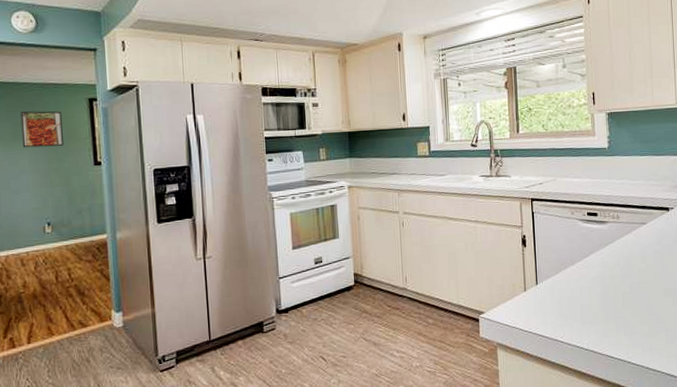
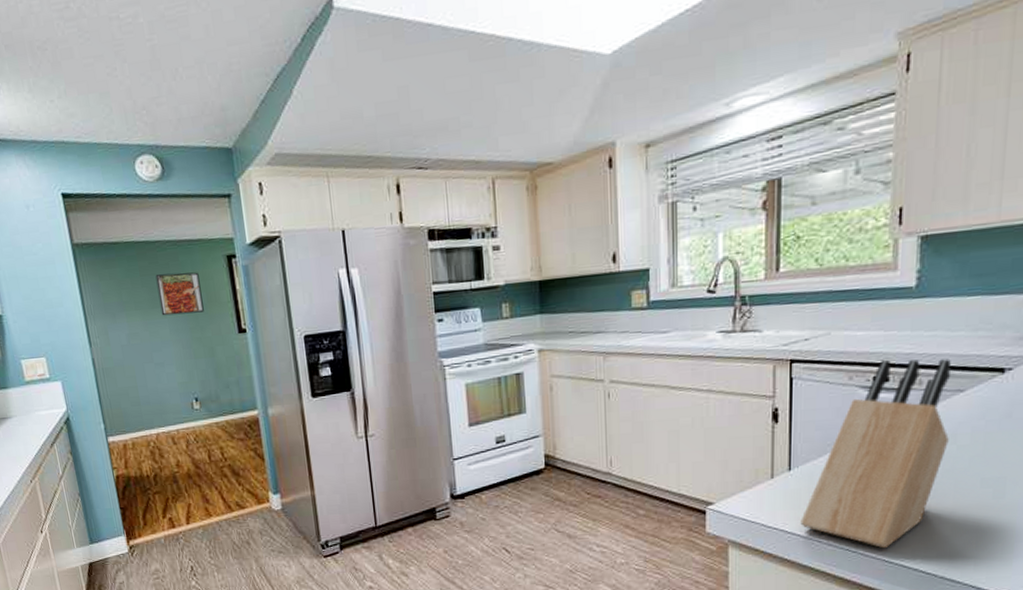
knife block: none [547,199,640,346] -> present [800,359,952,549]

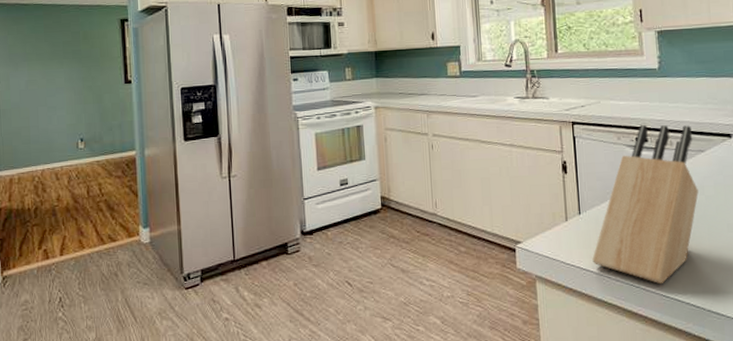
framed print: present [155,272,204,316] -> none [57,31,97,67]

